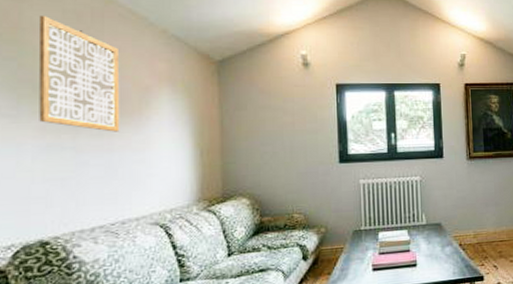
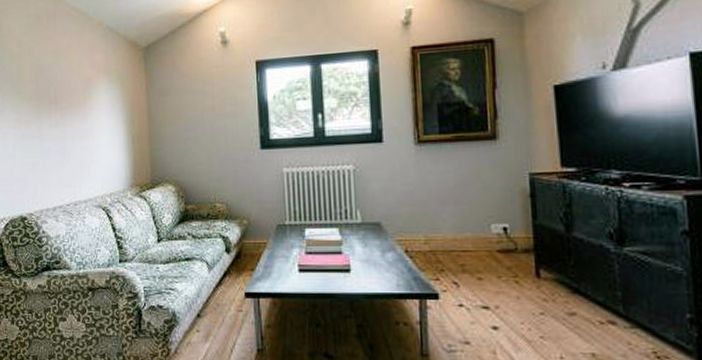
wall art: present [38,16,120,132] -> none [13,22,70,122]

